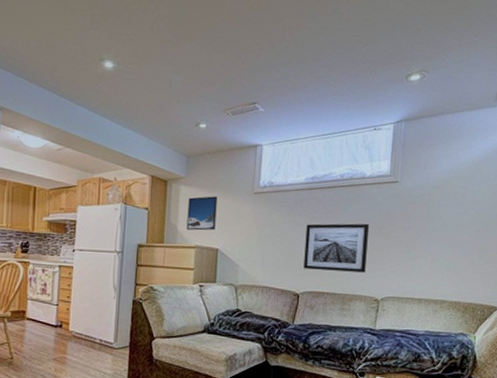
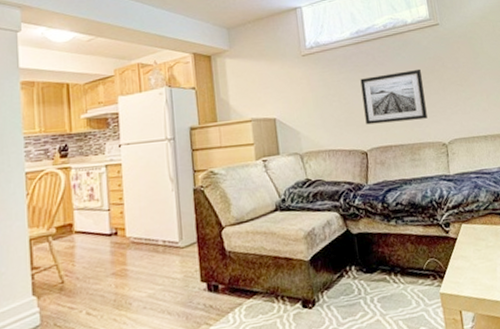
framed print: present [186,196,217,231] -> none [236,65,269,104]

